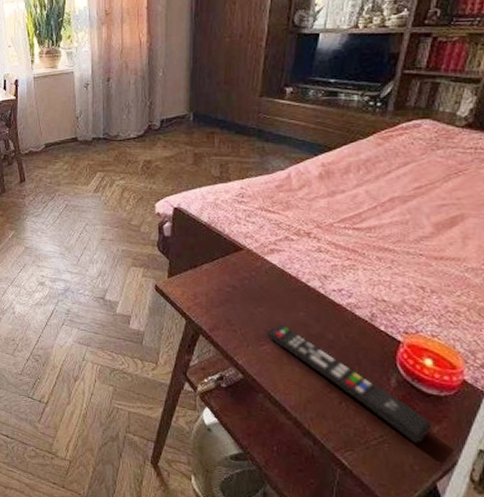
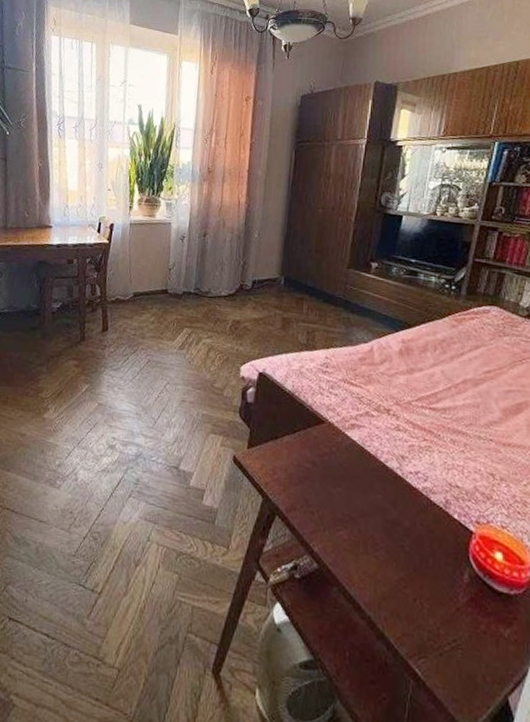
remote control: present [268,324,433,443] -> none [345,507,504,649]

